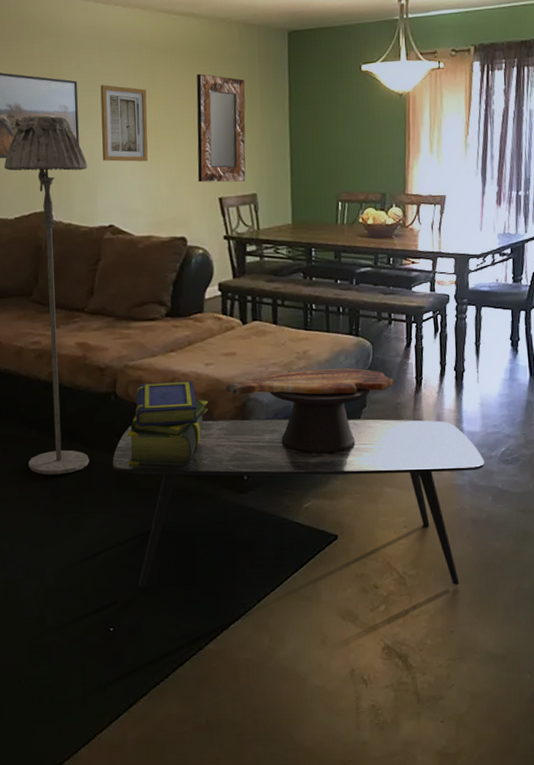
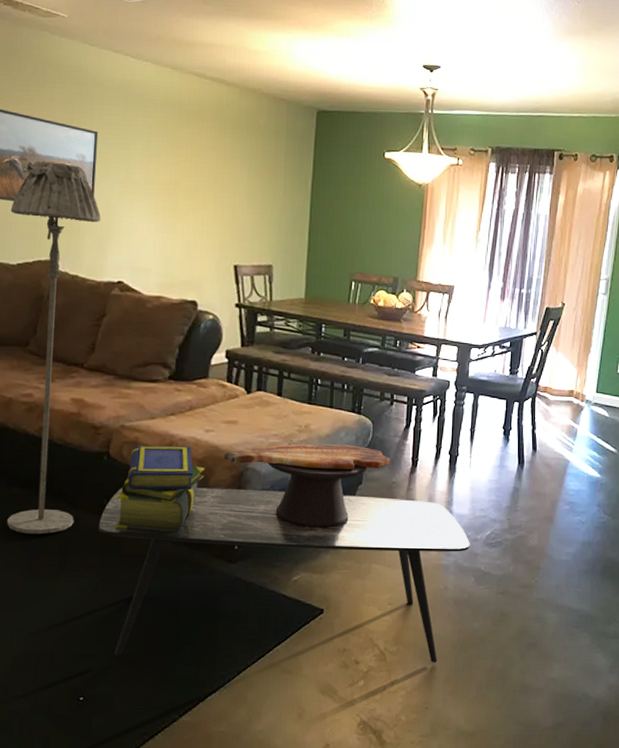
wall art: present [100,85,148,162] -> none [117,139,170,222]
home mirror: present [196,73,246,183] -> none [214,140,271,252]

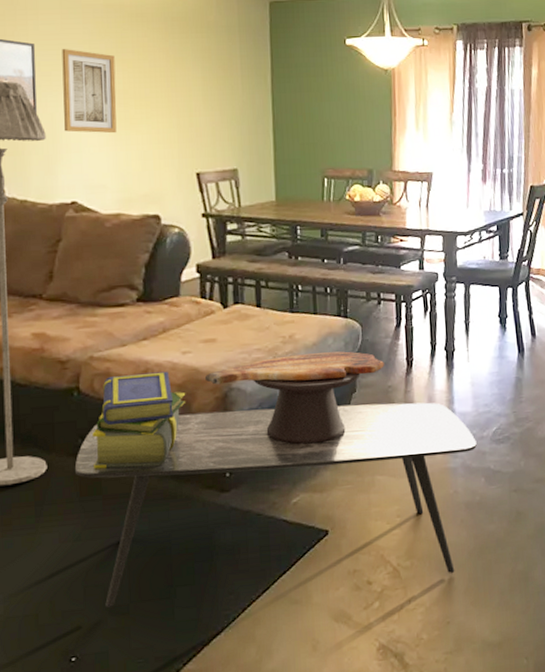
wall art: none [117,139,170,222] -> present [62,49,117,134]

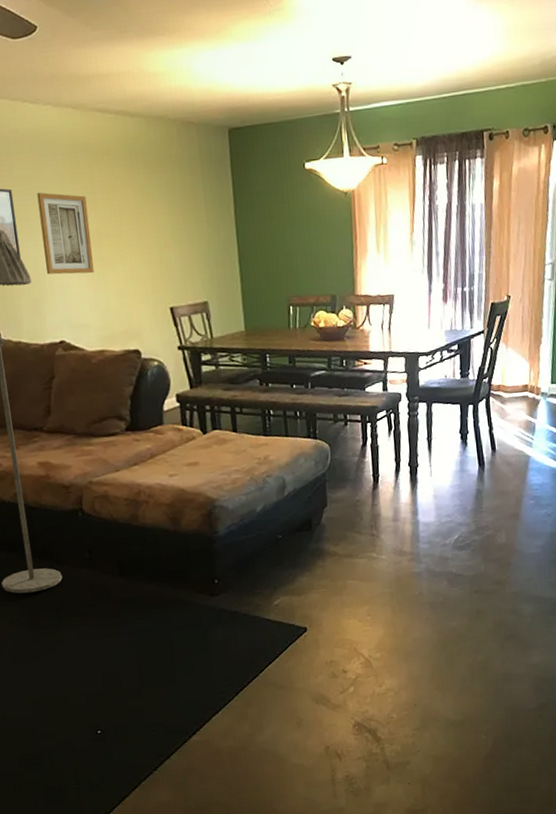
coffee table: present [74,402,477,607] -> none [85,514,440,691]
stack of books: present [92,371,186,469] -> none [98,492,175,578]
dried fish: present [204,351,384,445] -> none [190,470,352,554]

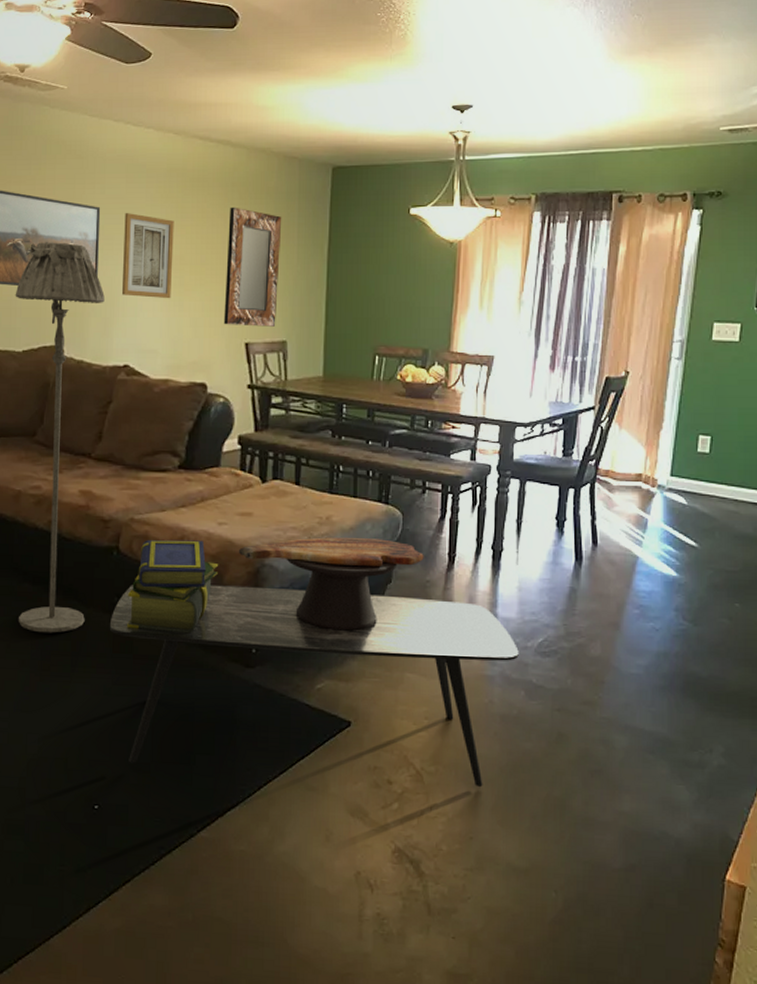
coffee table: none [85,514,440,691] -> present [109,585,519,787]
stack of books: none [98,492,175,578] -> present [127,539,219,634]
home mirror: none [137,177,196,293] -> present [223,207,282,327]
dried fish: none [190,470,352,554] -> present [238,537,424,631]

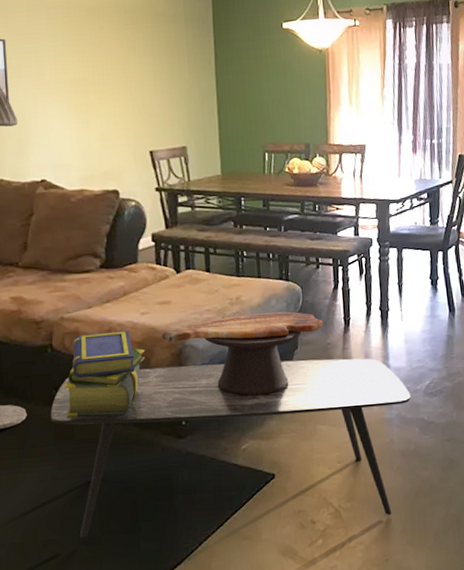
wall art: present [121,213,174,299] -> none [29,43,79,118]
home mirror: present [223,207,282,327] -> none [124,31,175,137]

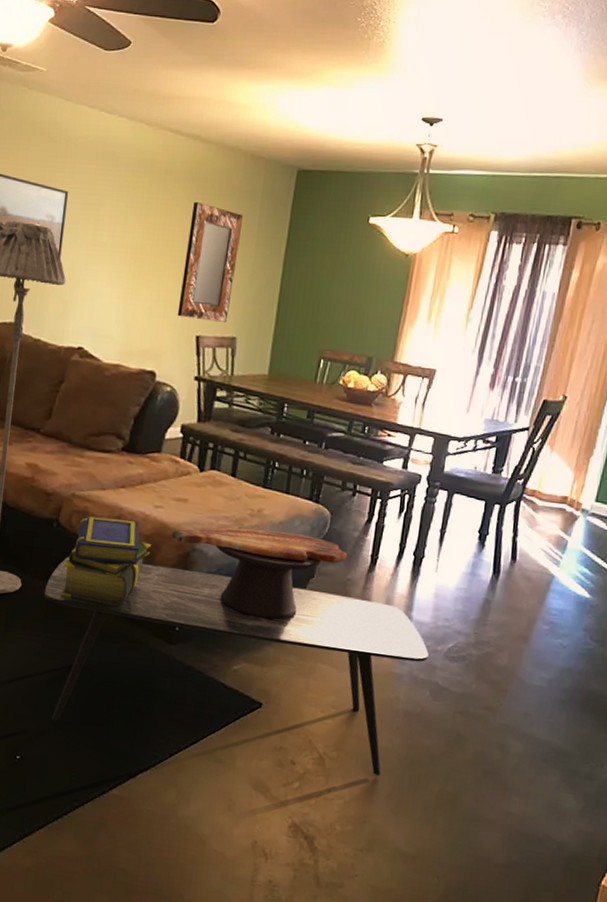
home mirror: none [124,31,175,137] -> present [177,201,244,322]

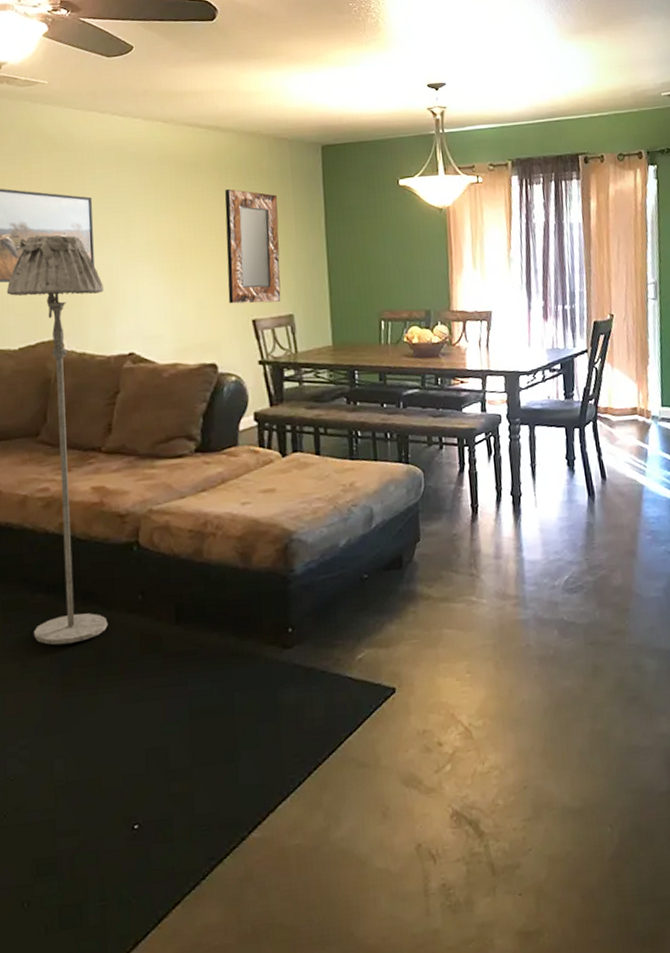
coffee table: present [43,556,429,776] -> none [135,550,548,771]
stack of books: present [60,515,152,607] -> none [153,523,246,626]
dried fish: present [171,528,348,620] -> none [264,498,449,597]

